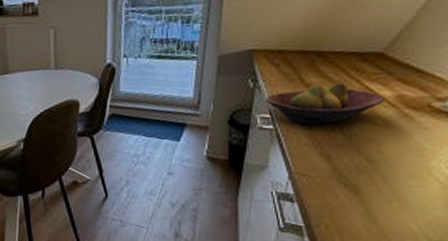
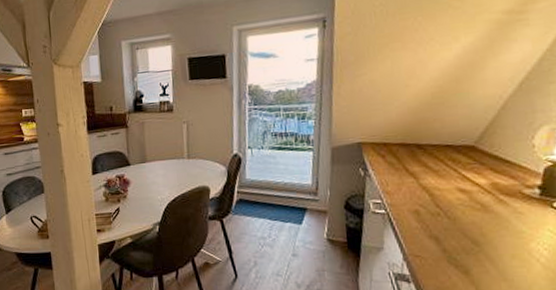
fruit bowl: present [266,82,384,125] -> none [376,171,481,209]

